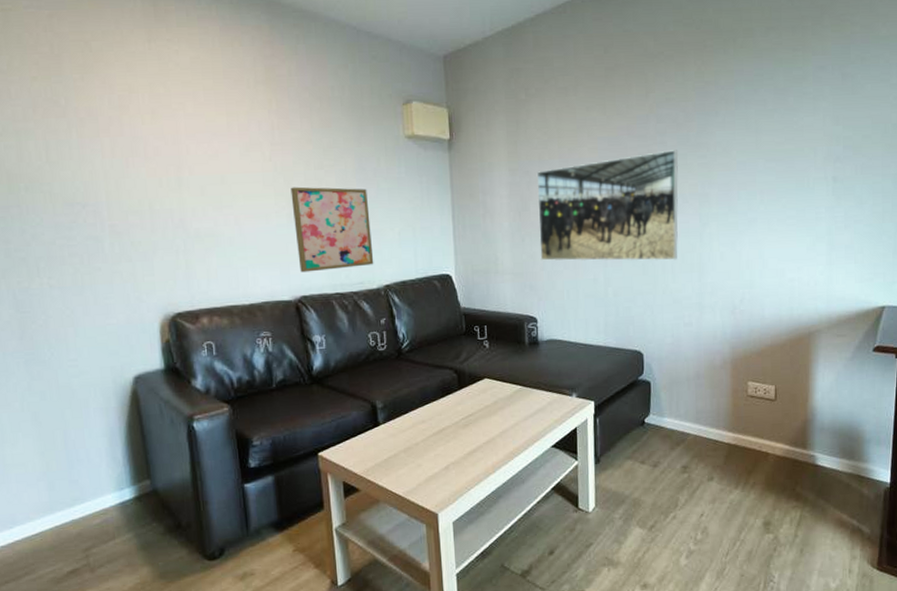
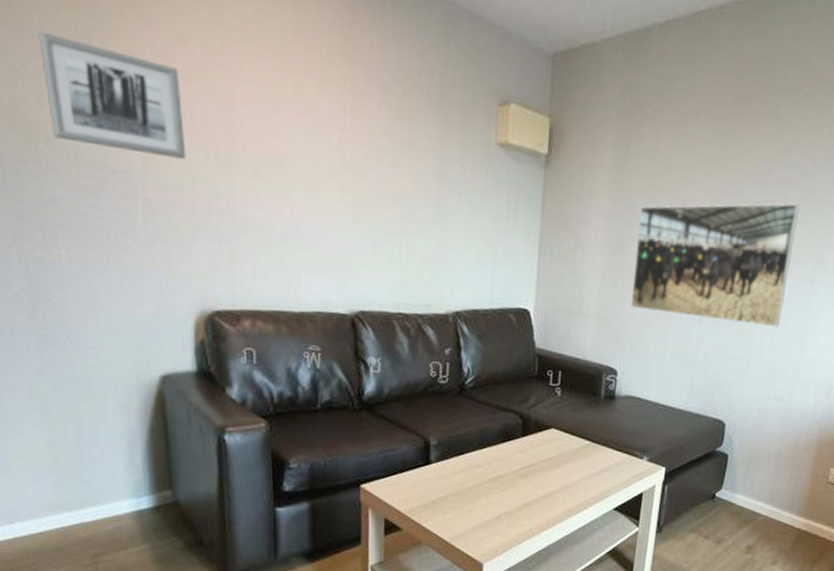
wall art: none [16,101,143,189] -> present [38,31,186,160]
wall art: present [290,186,374,273] -> none [358,184,446,287]

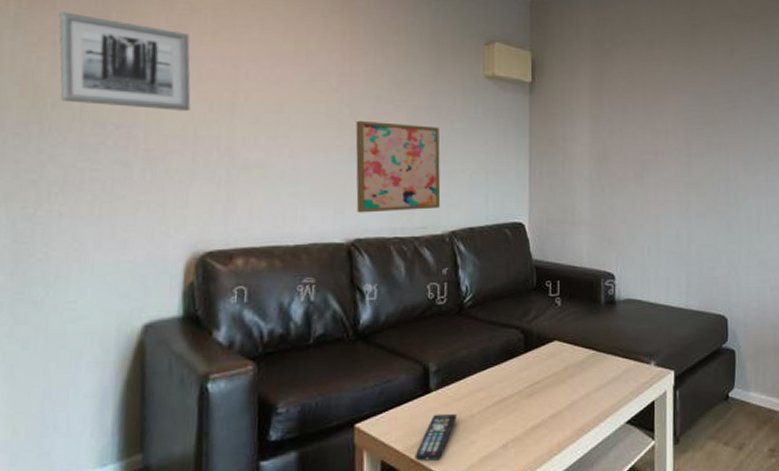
wall art: none [358,184,446,287] -> present [355,120,441,213]
remote control: none [415,483,455,523] -> present [414,413,457,461]
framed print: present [630,203,799,328] -> none [620,107,763,219]

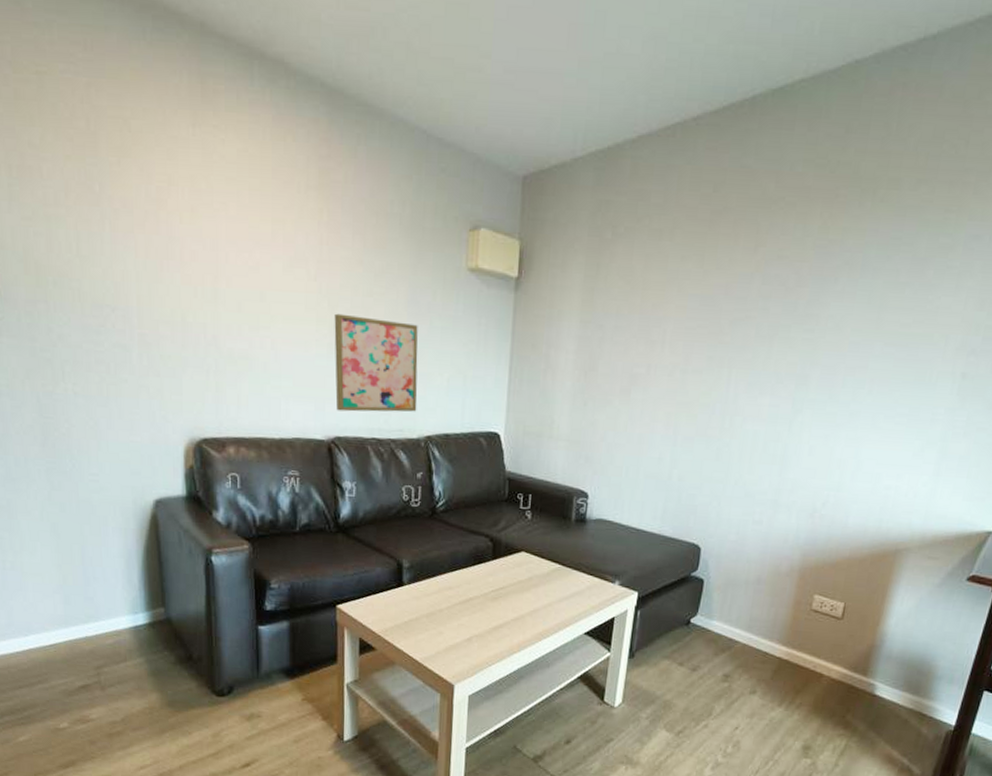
wall art: present [59,12,191,112] -> none [47,182,177,296]
remote control: present [414,413,457,461] -> none [388,605,427,644]

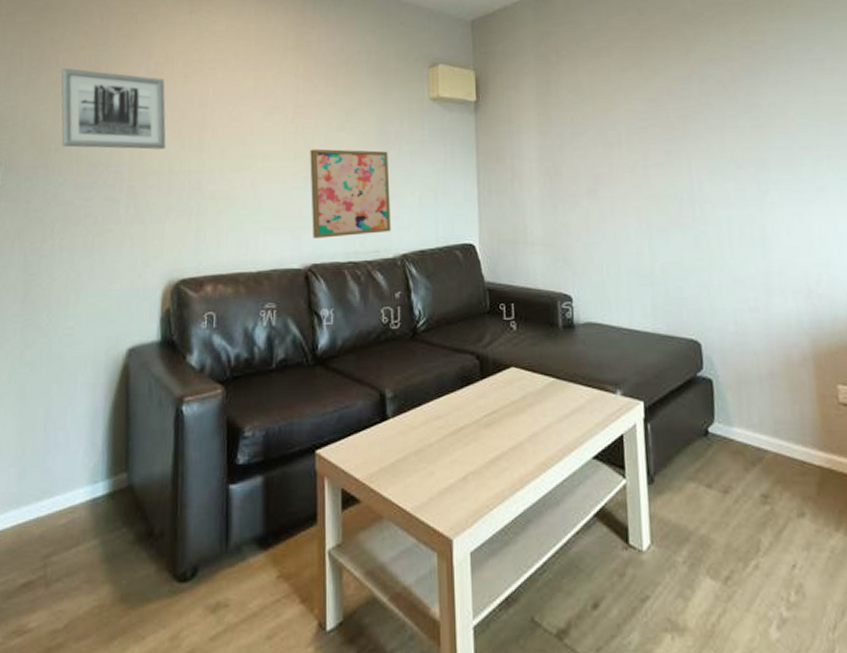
wall art: none [47,182,177,296] -> present [61,68,166,150]

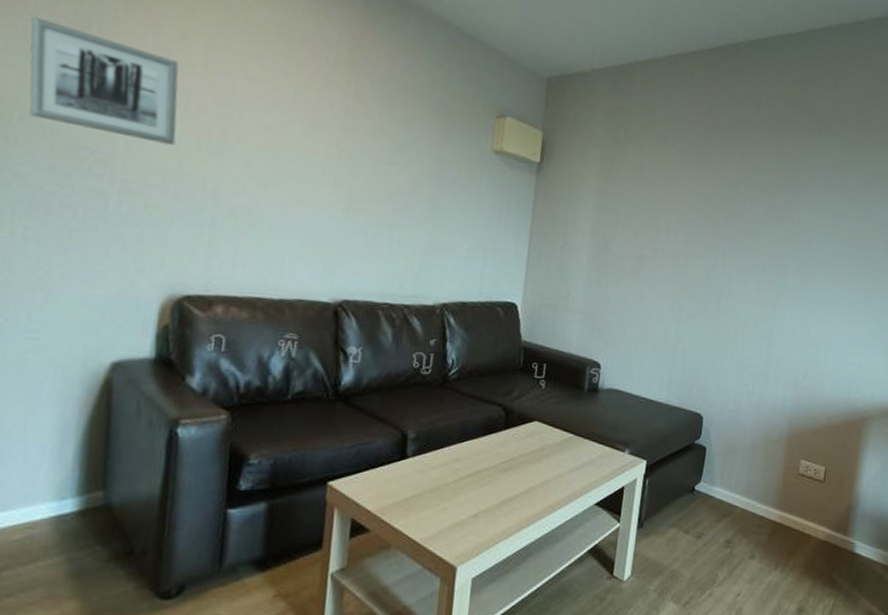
wall art: present [310,149,391,239] -> none [347,179,441,279]

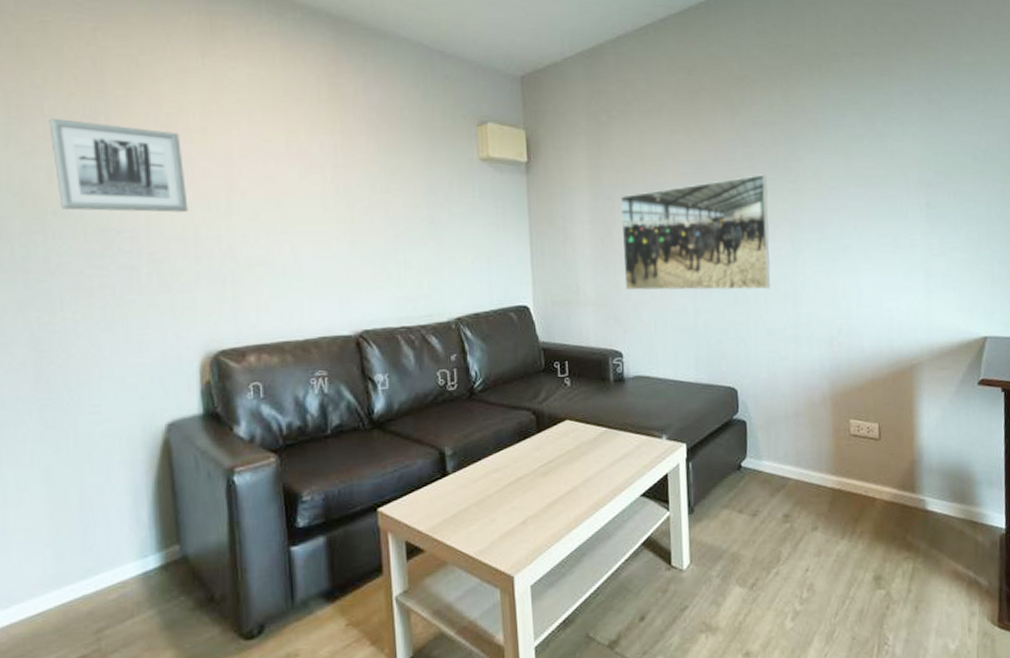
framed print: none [614,213,764,326] -> present [620,174,771,291]

